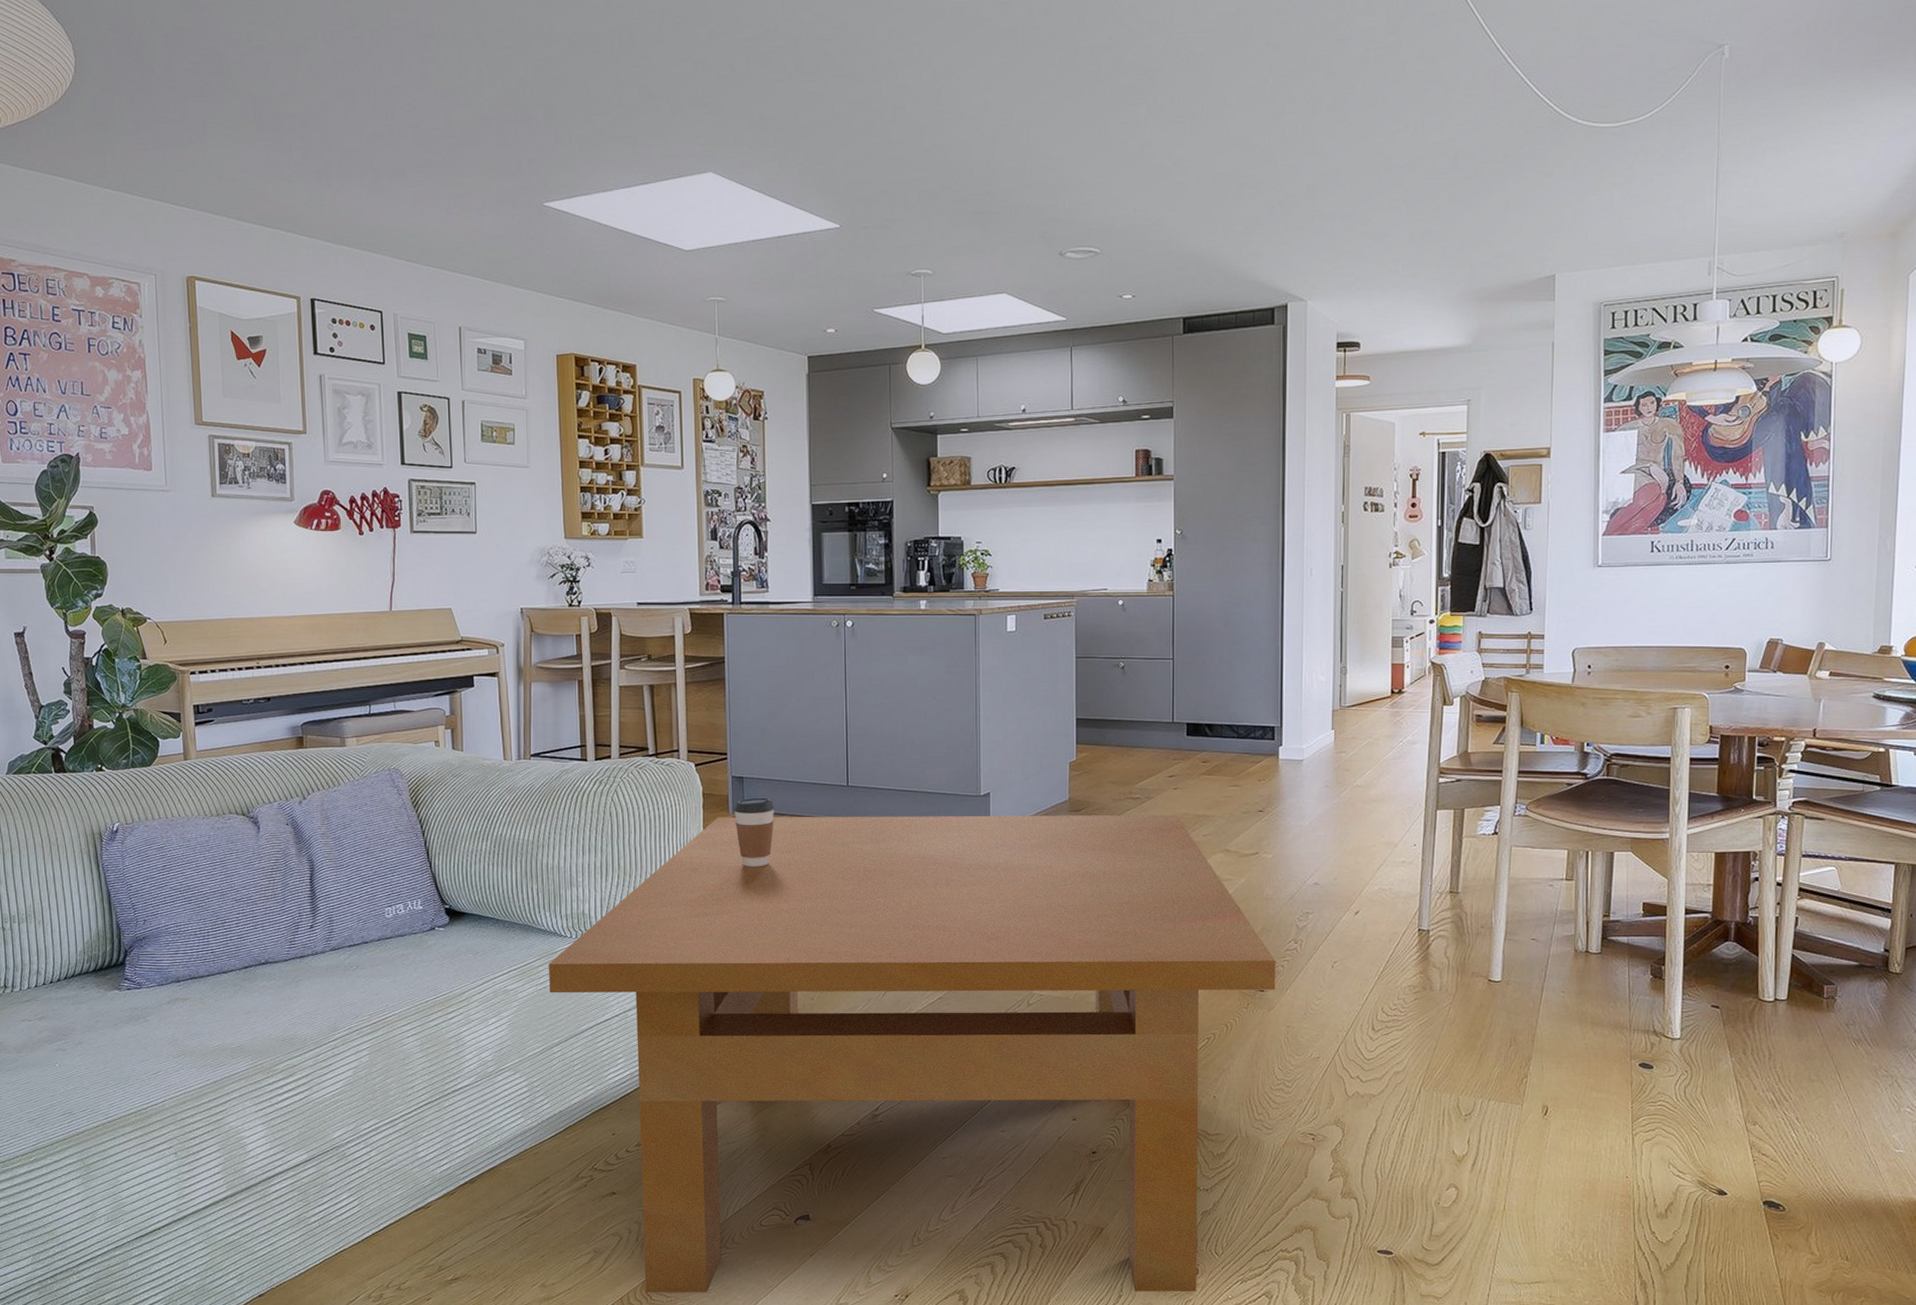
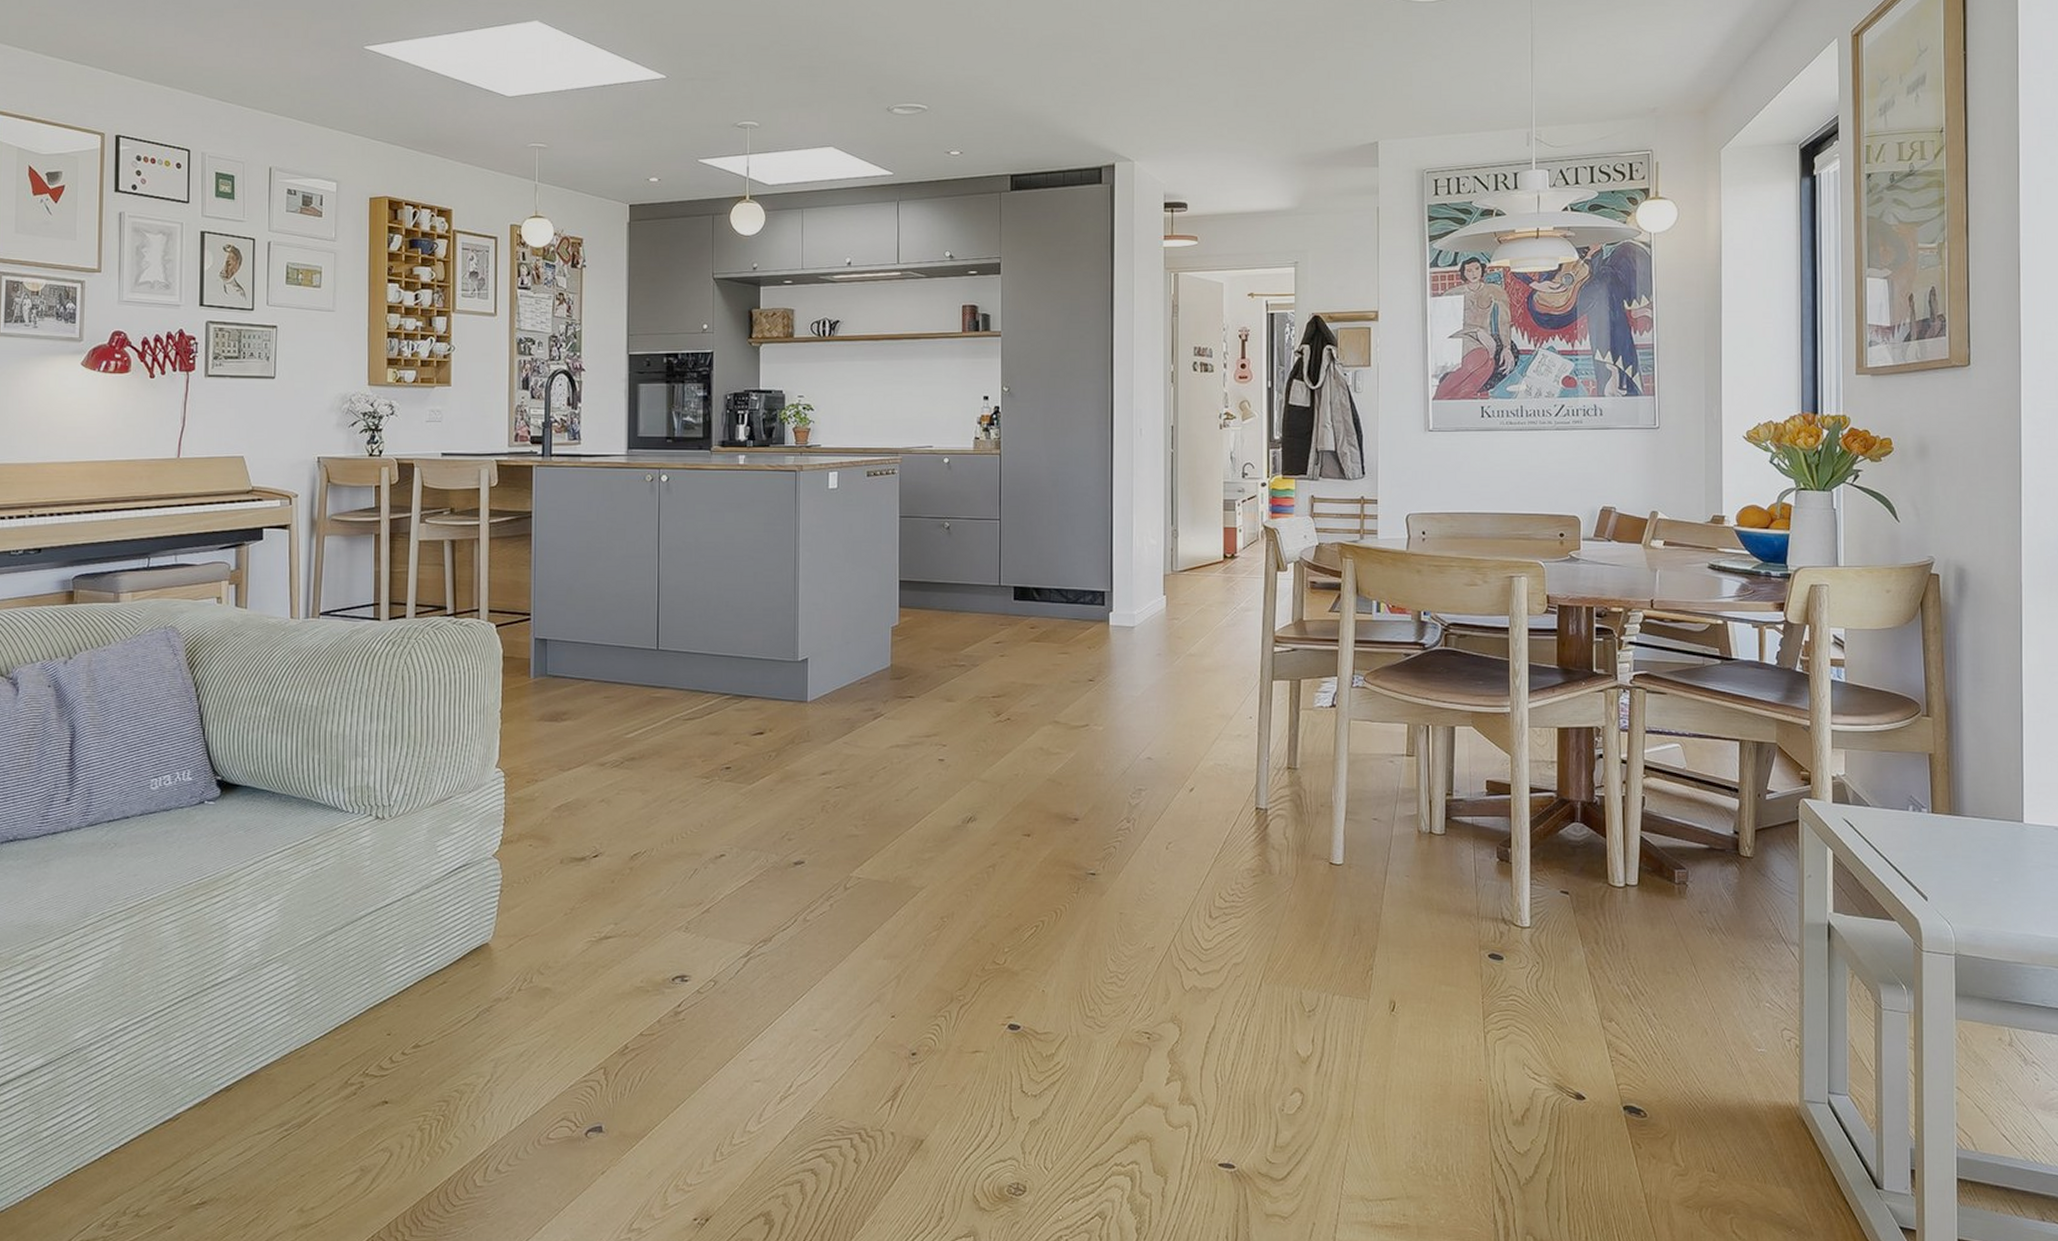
table: present [549,814,1276,1293] -> none [326,682,1108,1218]
coffee cup: present [734,797,775,867] -> none [535,661,580,737]

